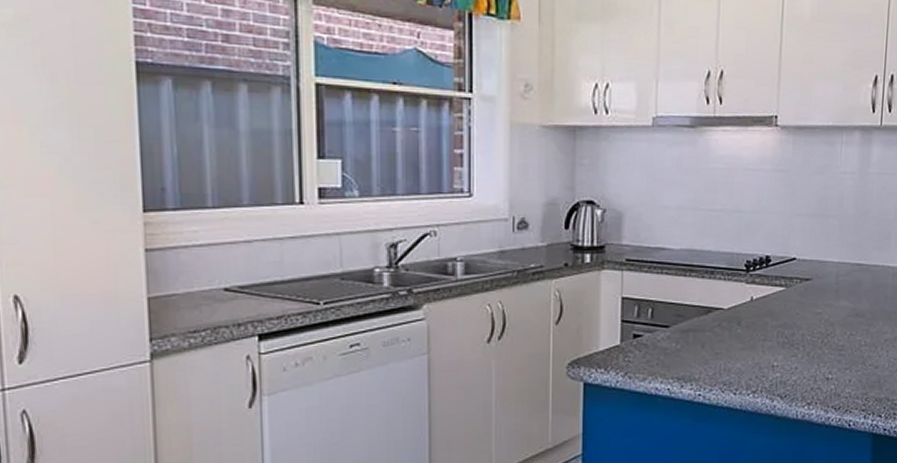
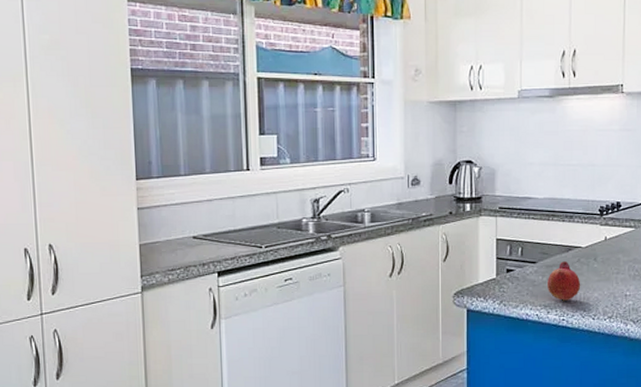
fruit: none [680,325,722,374] -> present [546,261,581,302]

